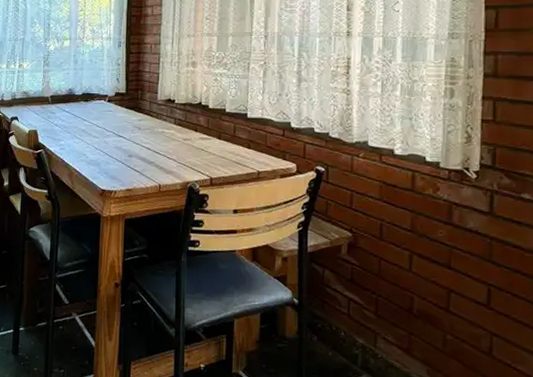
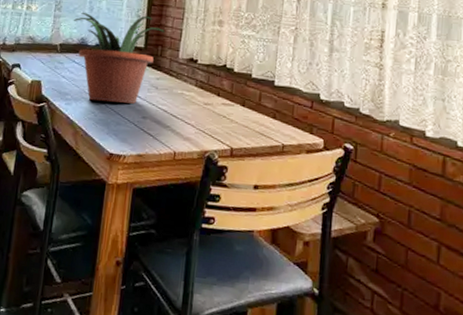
potted plant: none [60,63,143,145] -> present [73,12,164,104]

